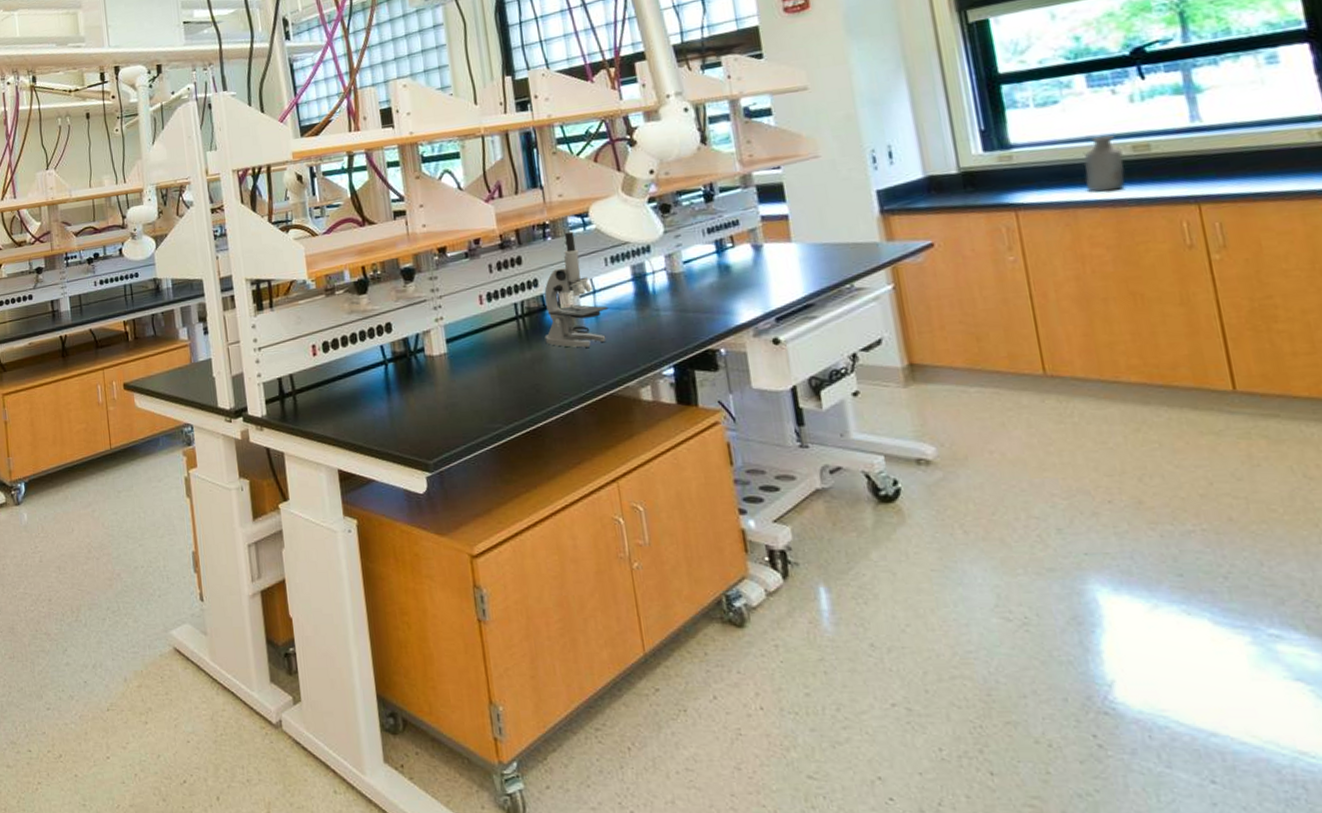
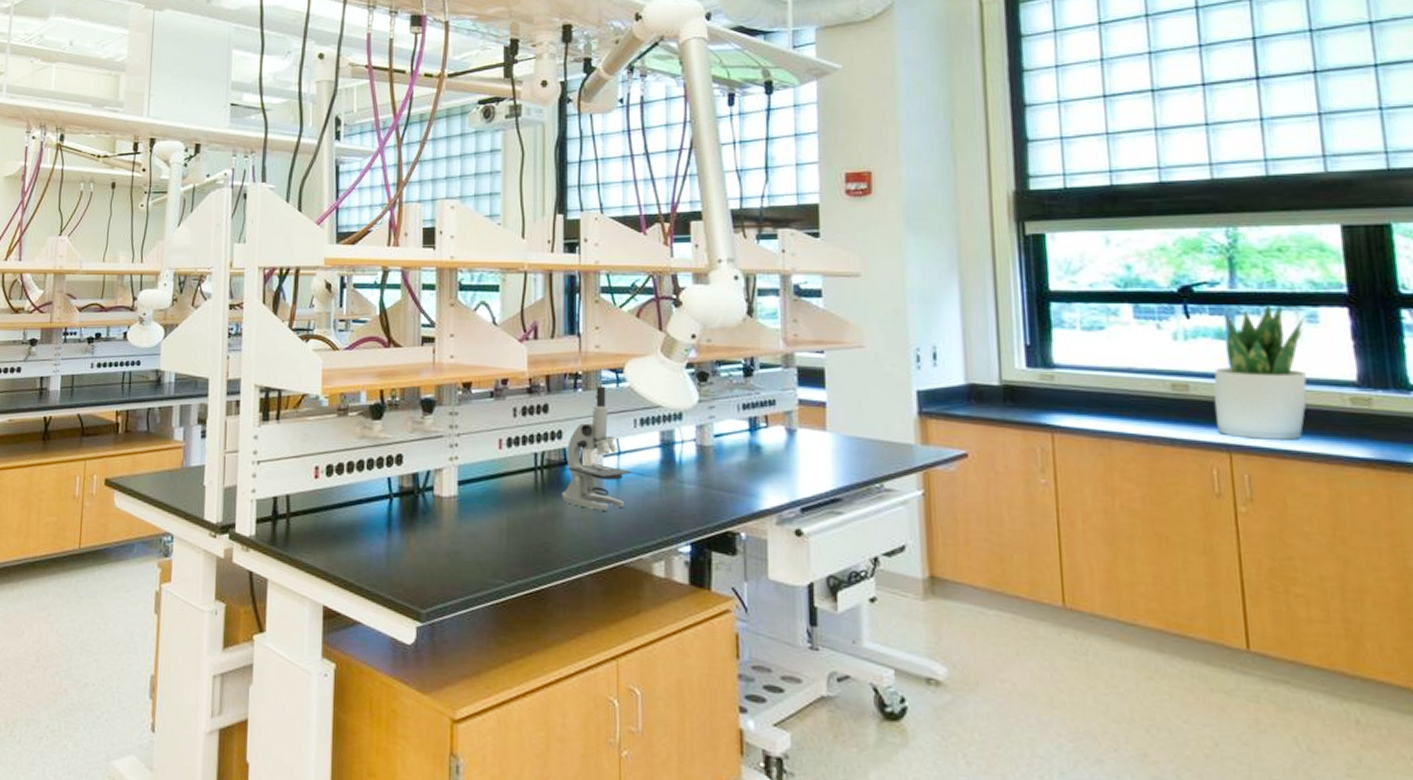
bottle: present [1083,135,1126,192] -> none [1122,369,1163,426]
planter: none [1175,52,1273,188] -> present [1213,305,1307,440]

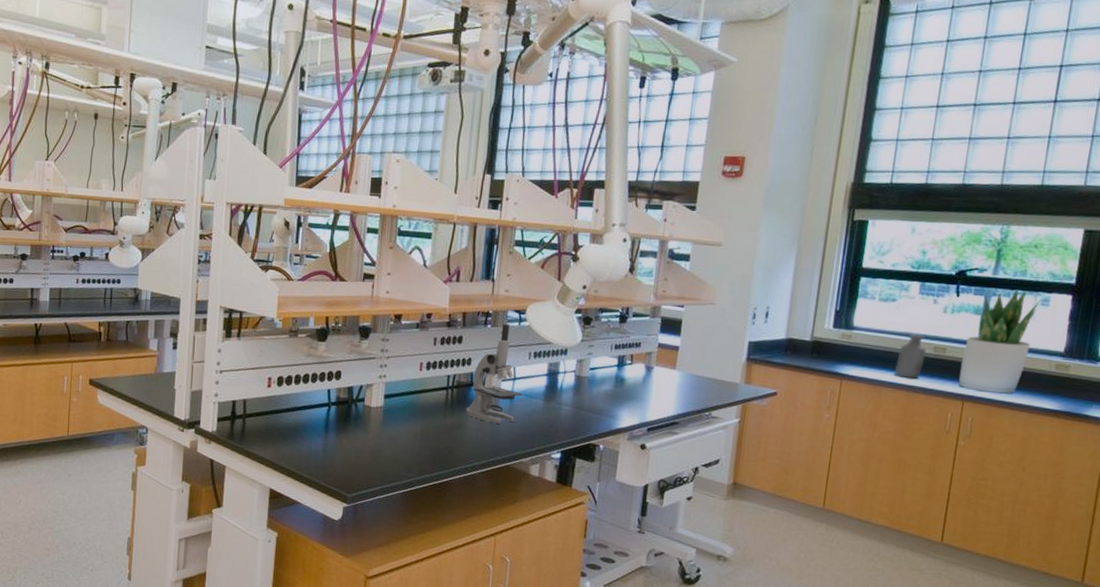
bottle: none [1122,369,1163,426] -> present [893,334,927,379]

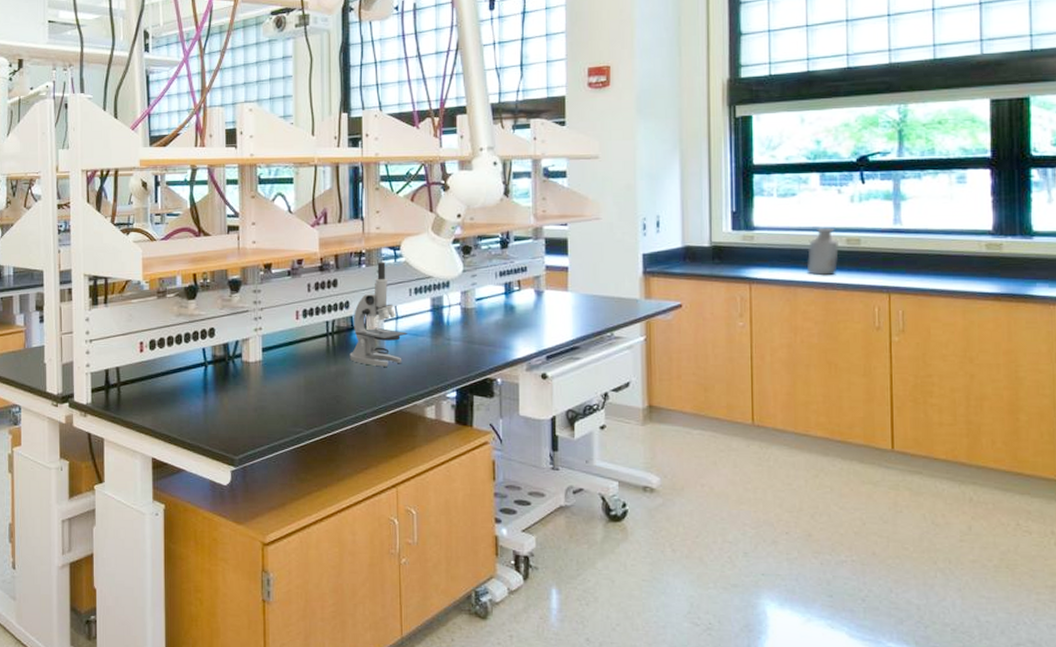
planter: present [958,290,1040,394] -> none [879,169,956,281]

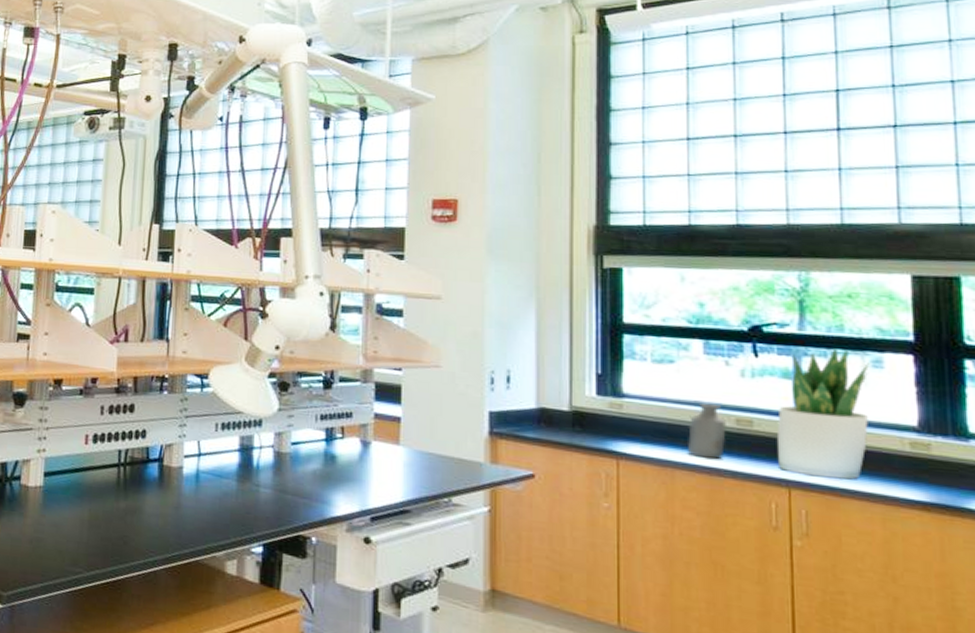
microscope: present [349,262,407,368] -> none [142,389,210,510]
planter: none [879,169,956,281] -> present [776,348,871,480]

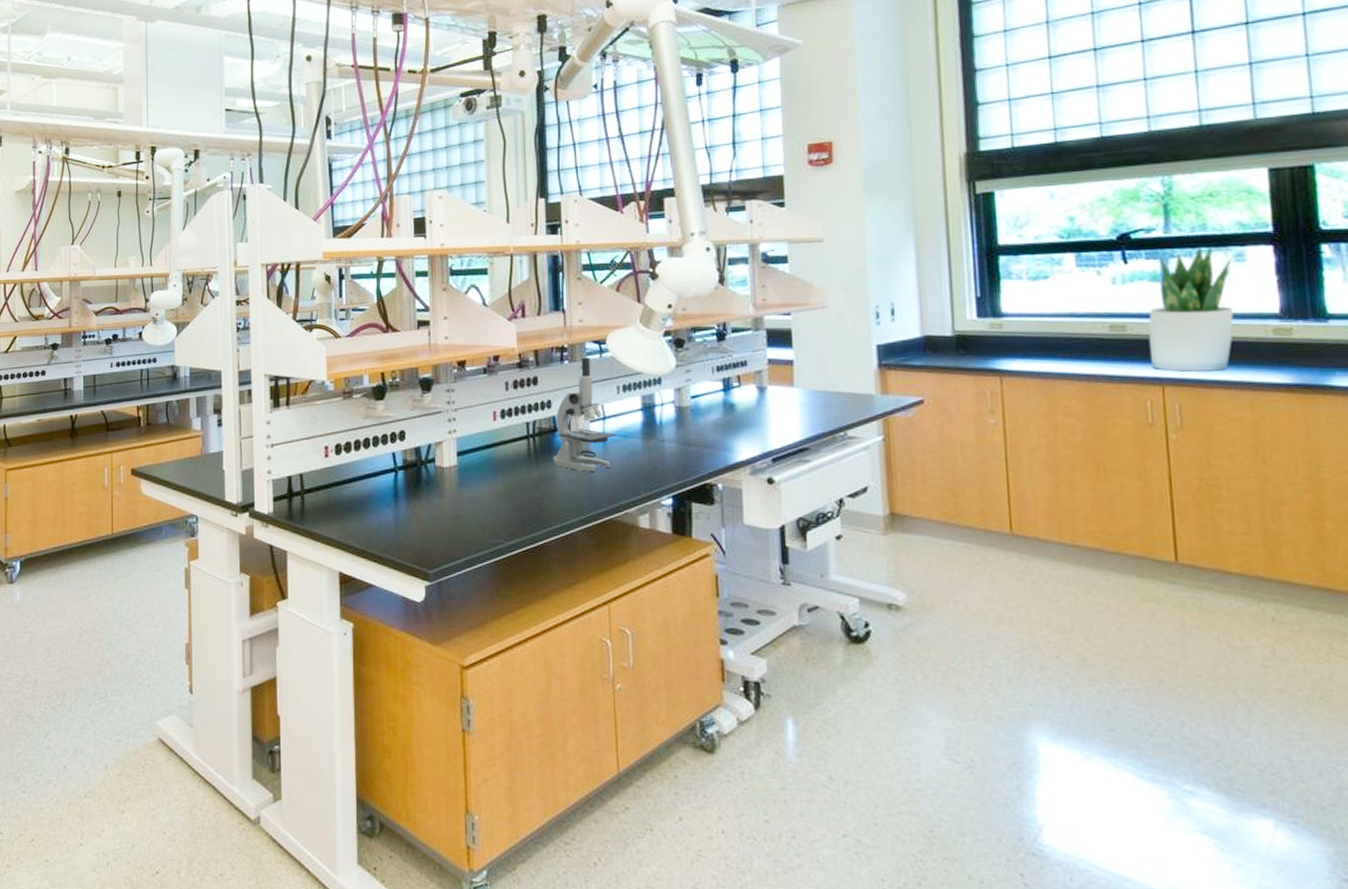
microscope: none [142,389,210,510] -> present [553,357,616,473]
bottle: present [687,403,727,459] -> none [1065,313,1102,366]

